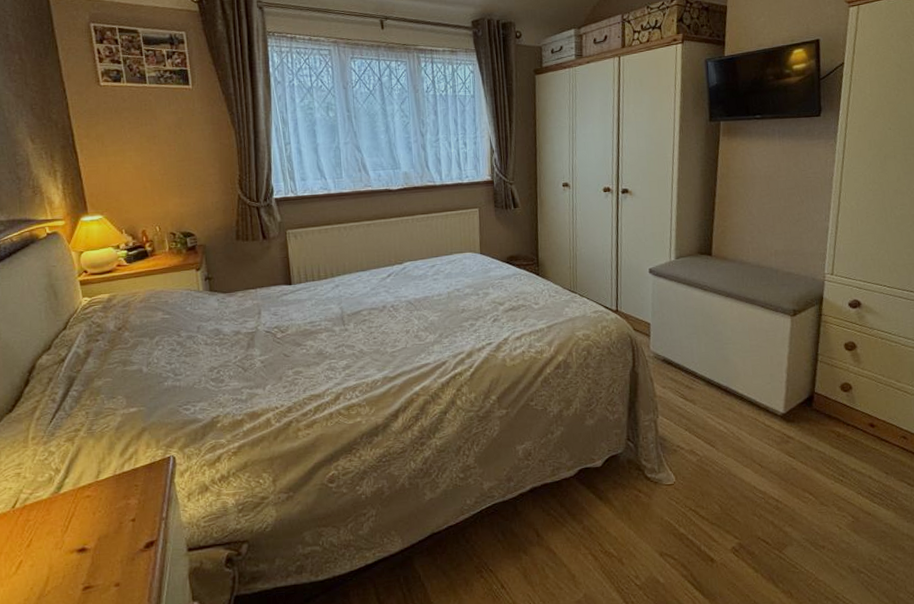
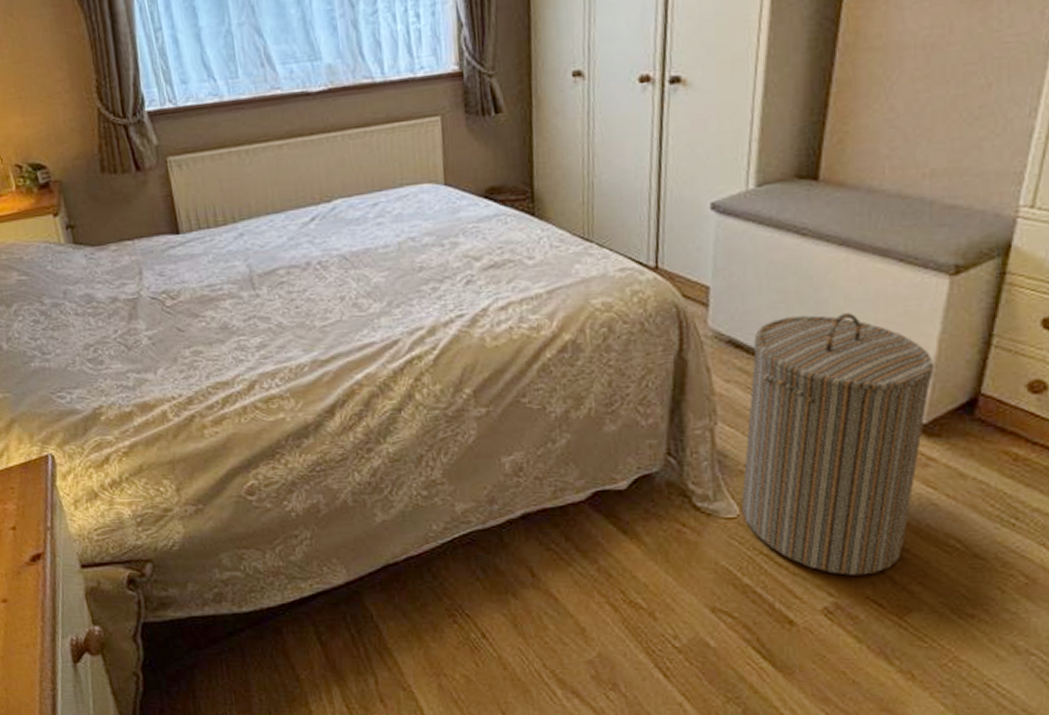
laundry hamper: none [676,340,787,523] -> present [741,313,935,576]

